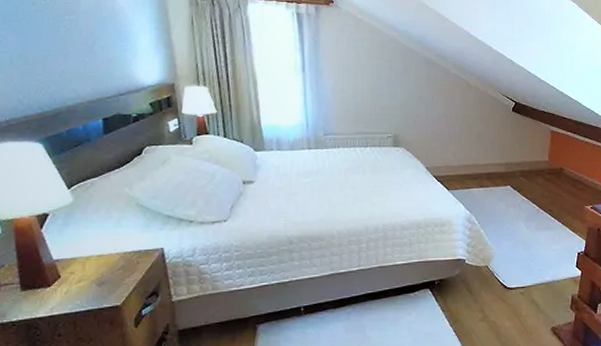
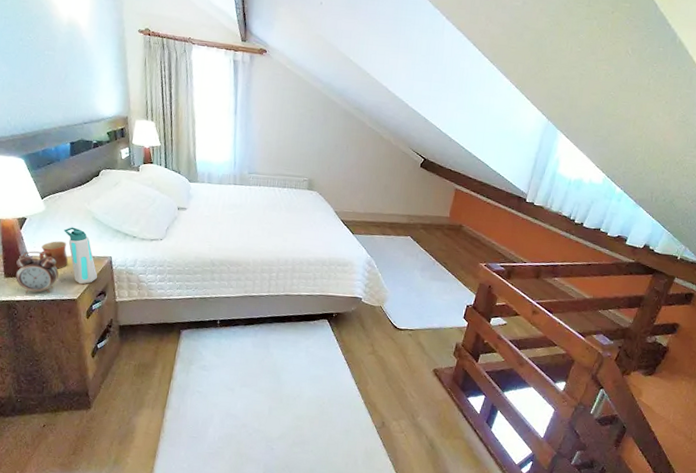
alarm clock: none [37,253,95,307] -> present [16,251,59,294]
mug: none [67,237,108,271] -> present [39,241,69,269]
water bottle: none [99,218,147,287] -> present [64,227,98,285]

